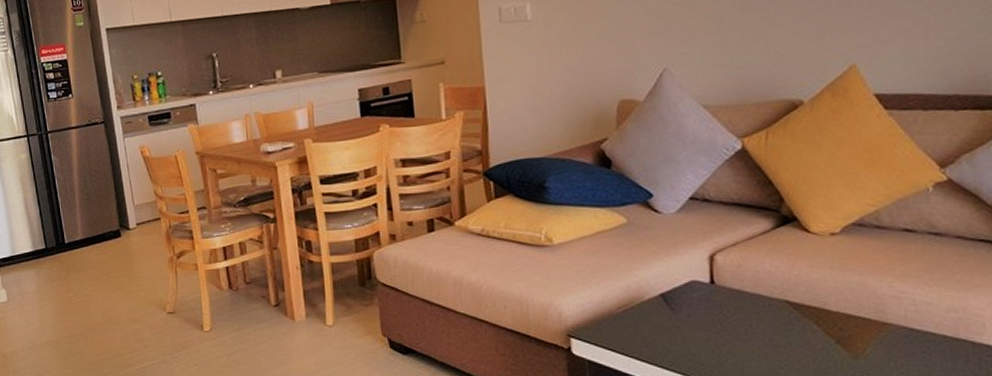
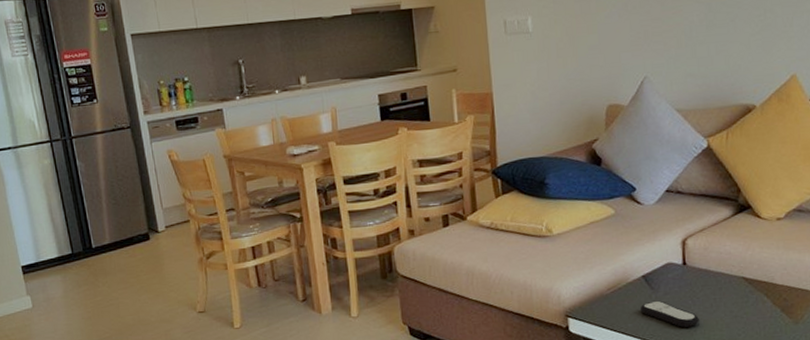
remote control: none [657,323,731,355] -> present [640,300,699,327]

